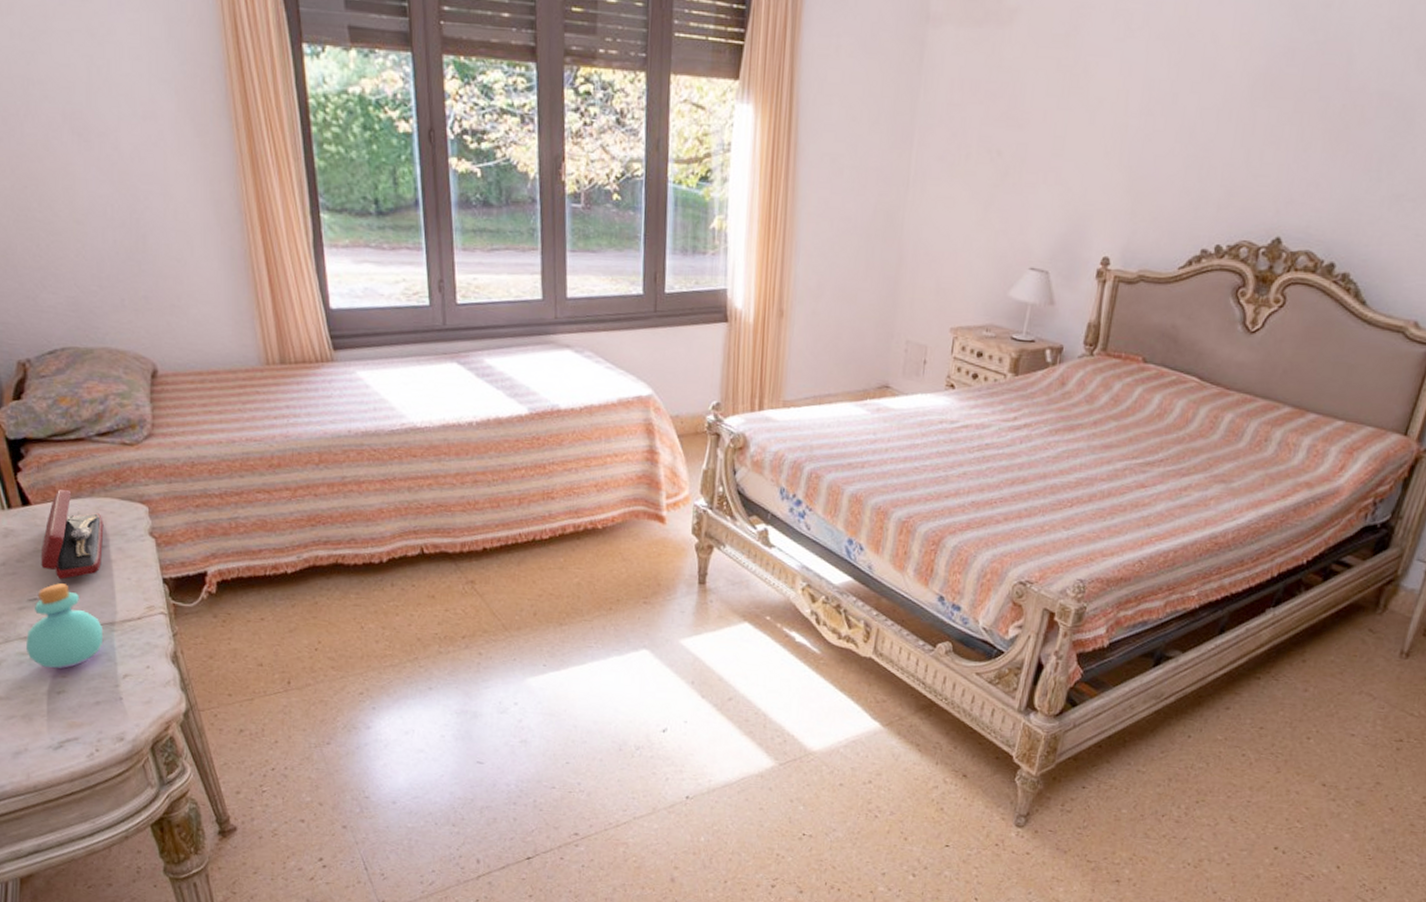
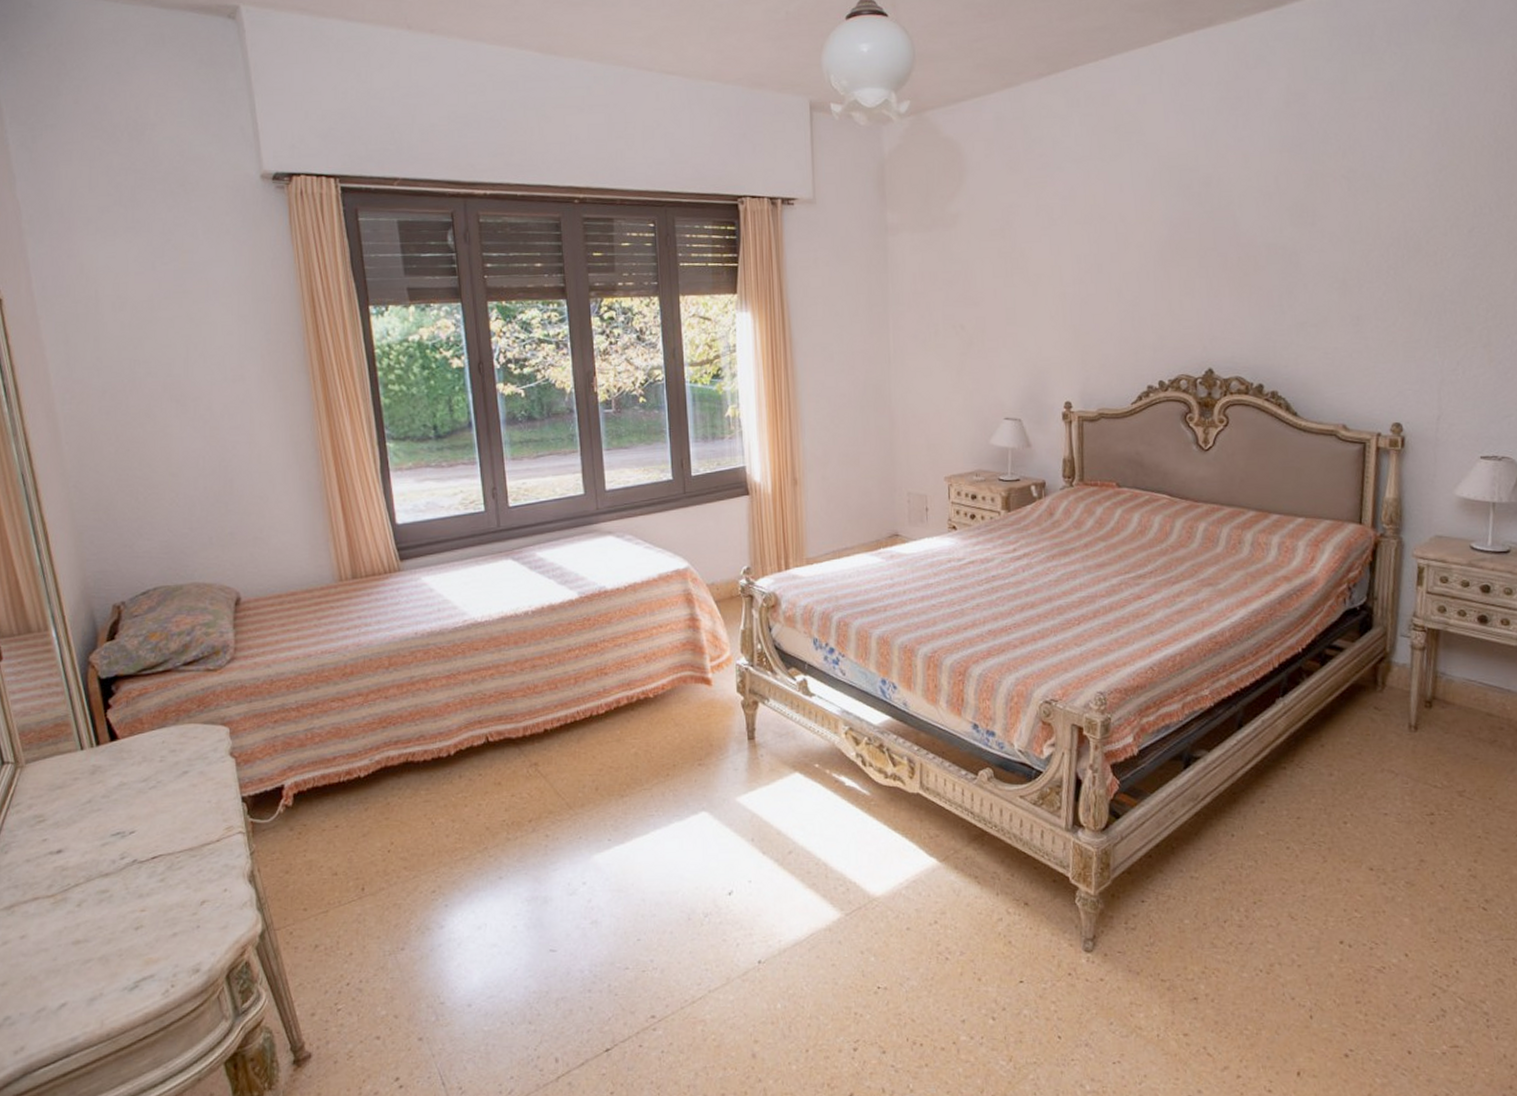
perfume bottle: present [25,583,102,669] -> none [106,814,182,904]
jewelry box: present [40,488,104,580] -> none [125,720,187,810]

